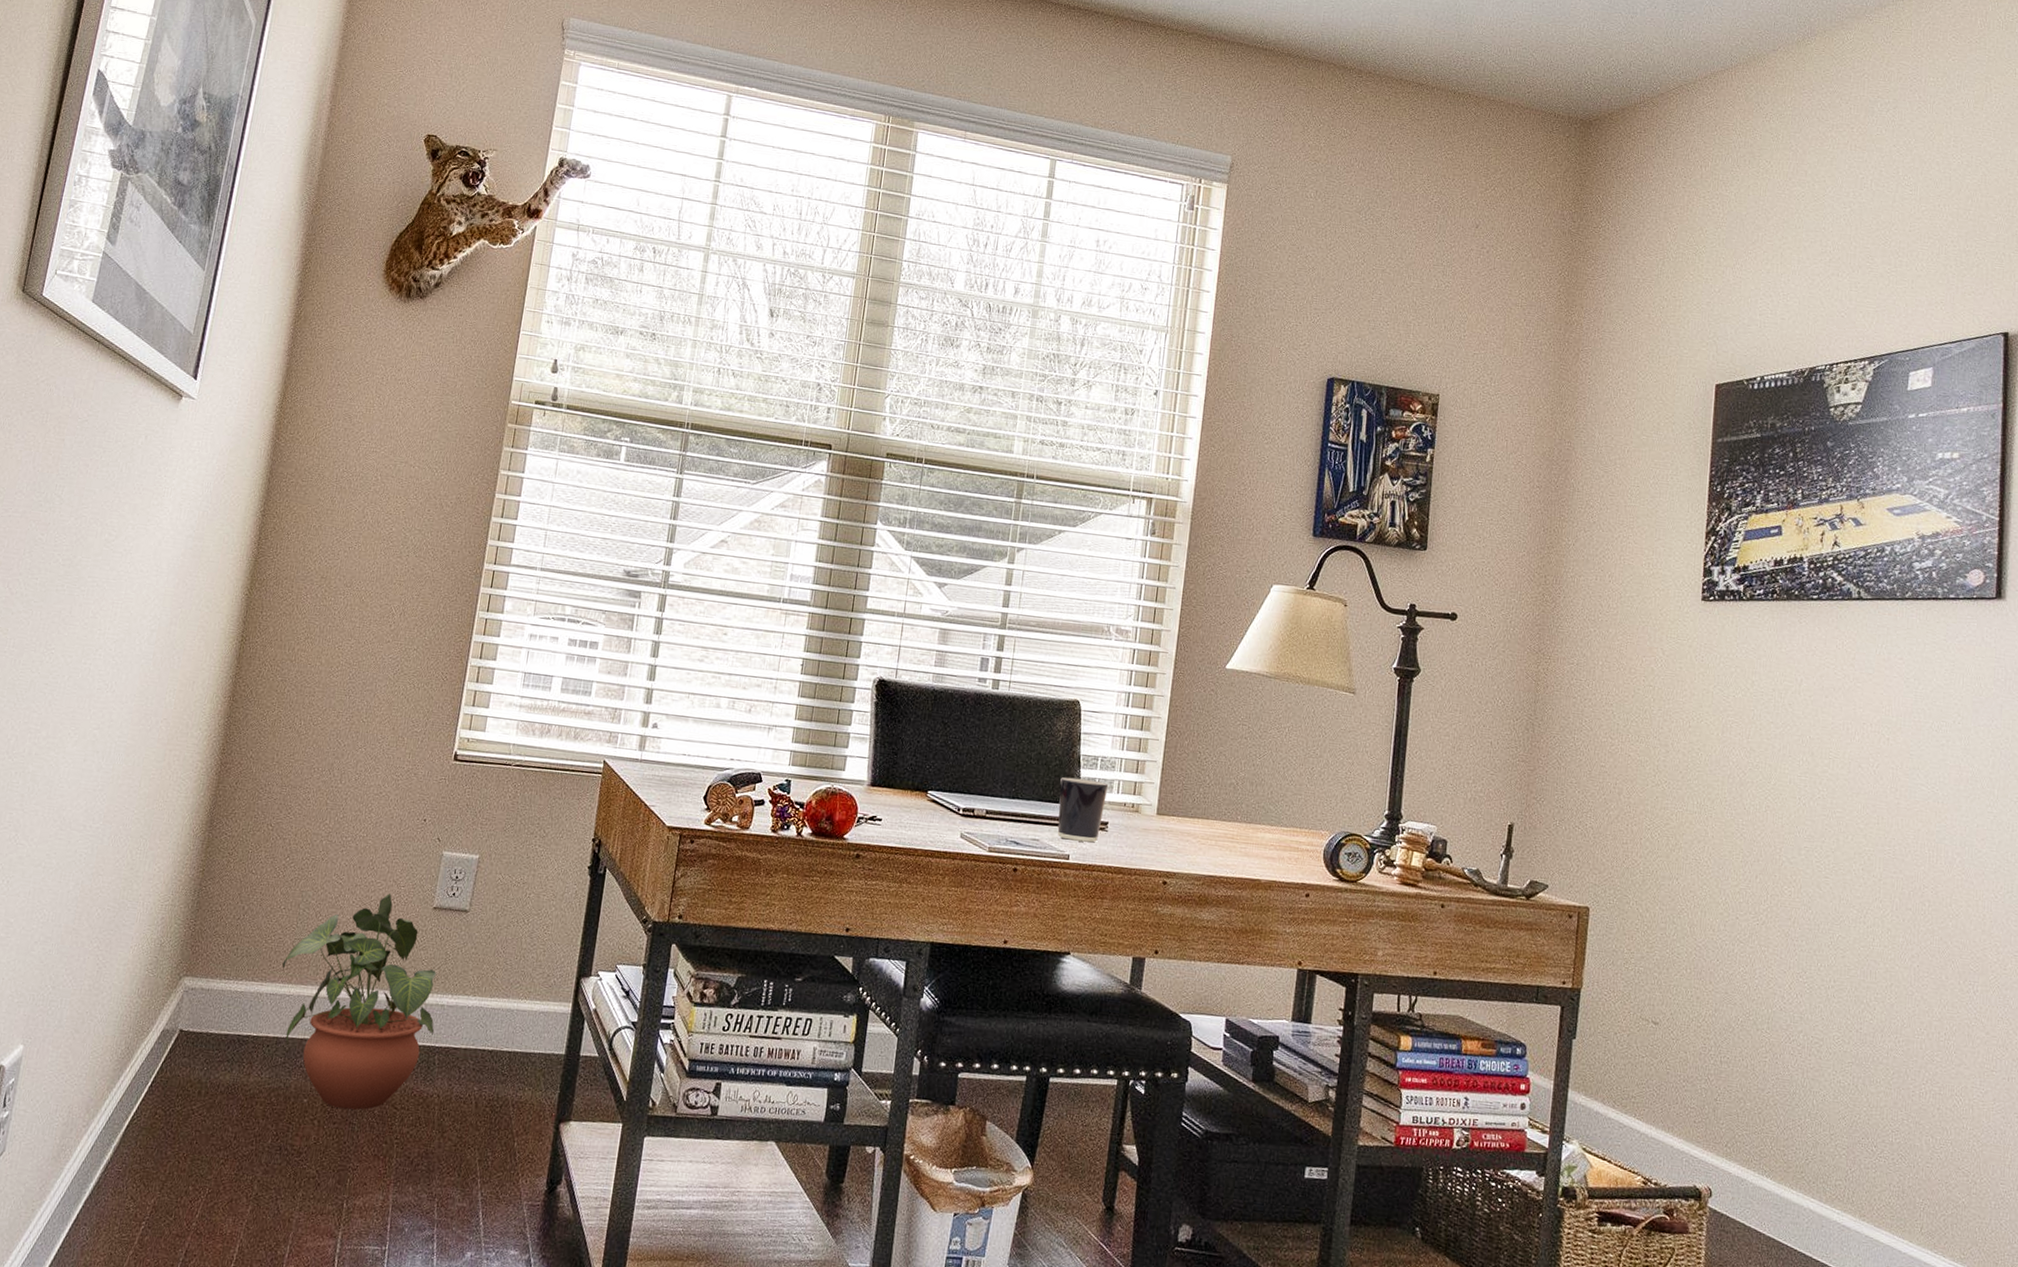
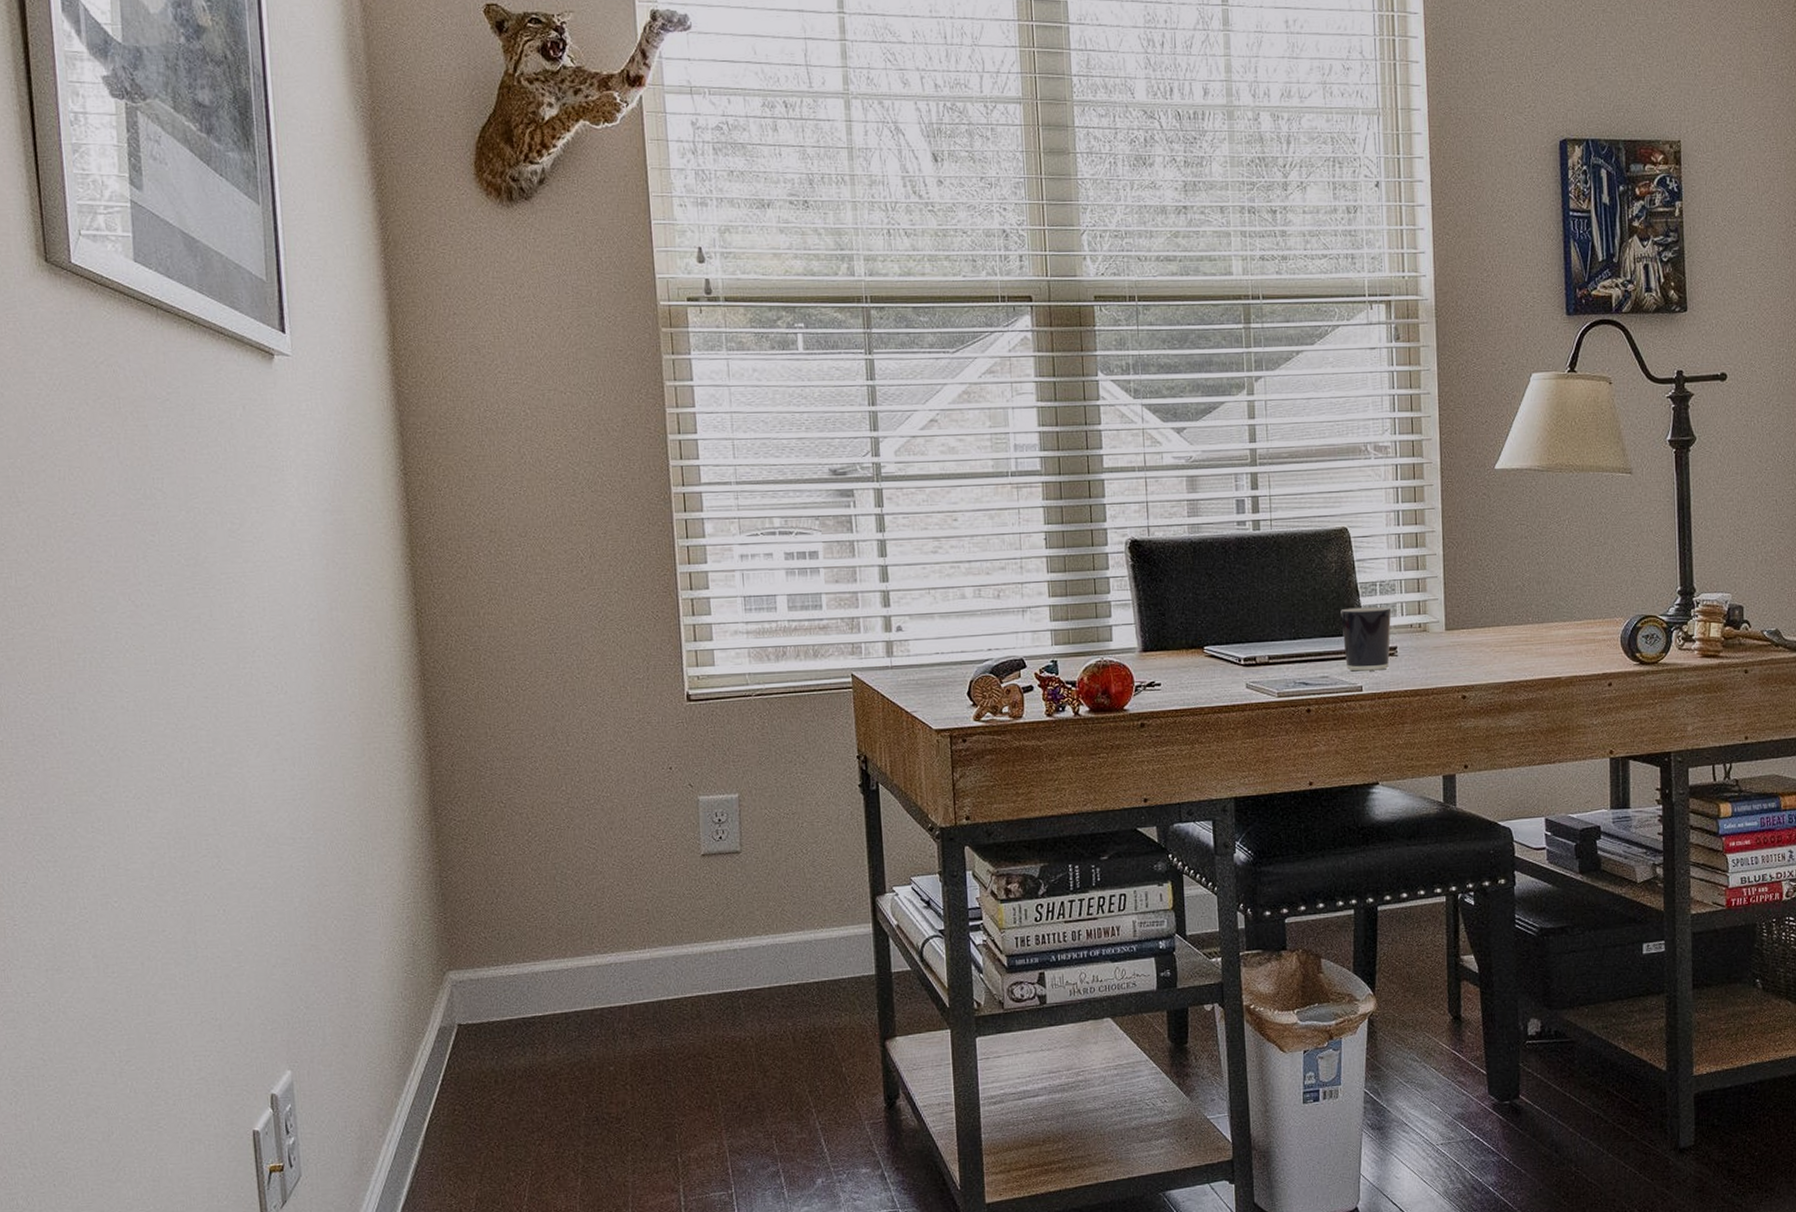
potted plant: present [282,893,437,1110] -> none [552,849,731,1069]

